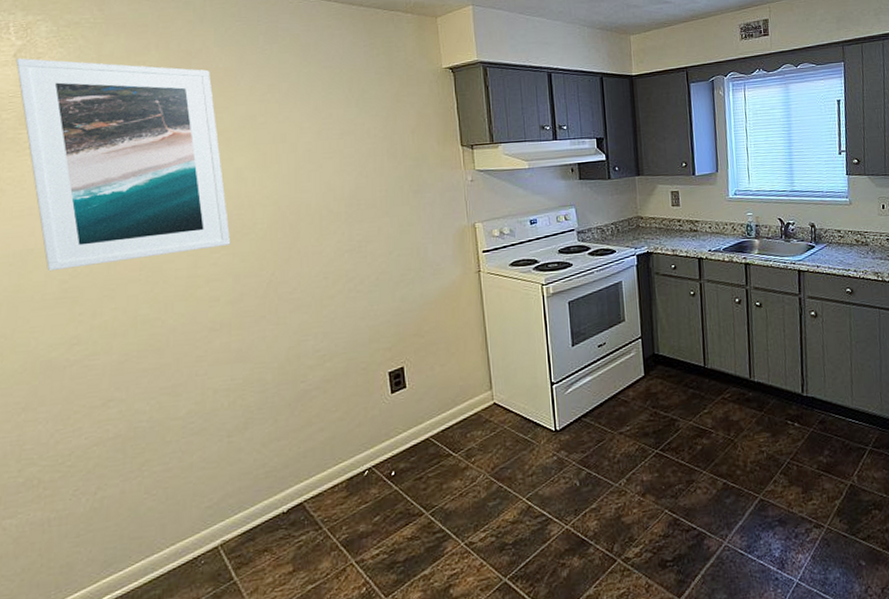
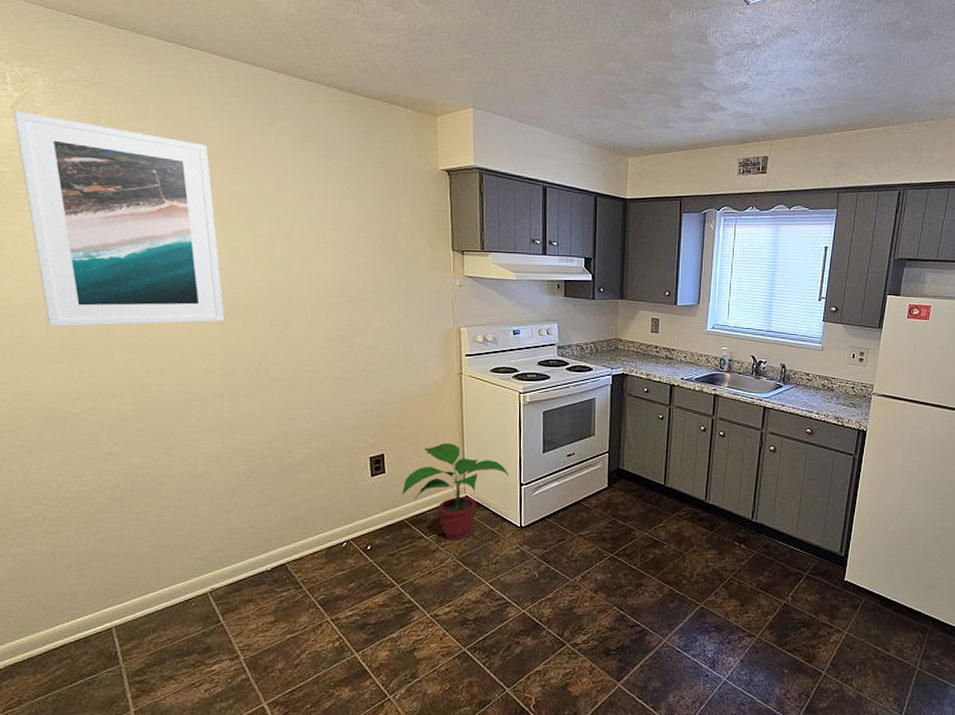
potted plant: none [425,347,538,454] -> present [402,443,509,540]

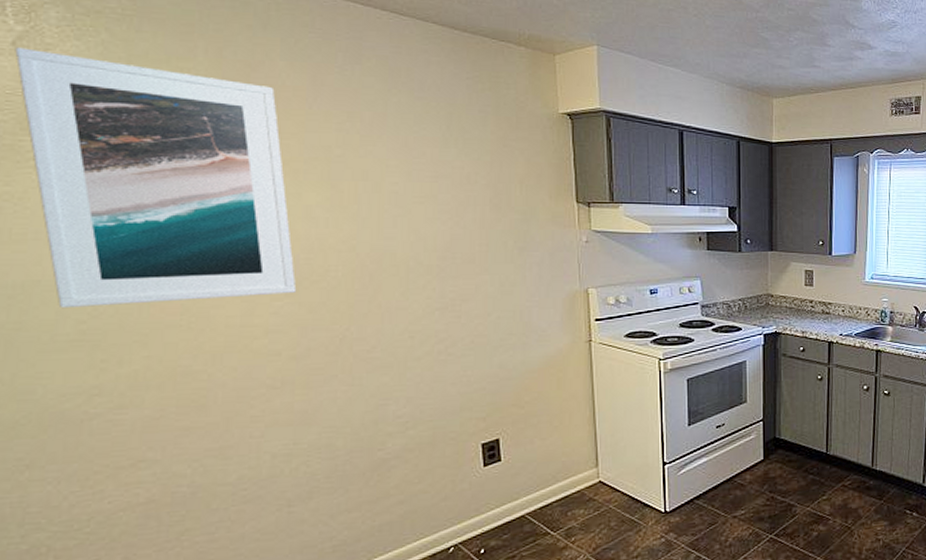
potted plant: present [402,443,509,540] -> none [522,421,649,534]

